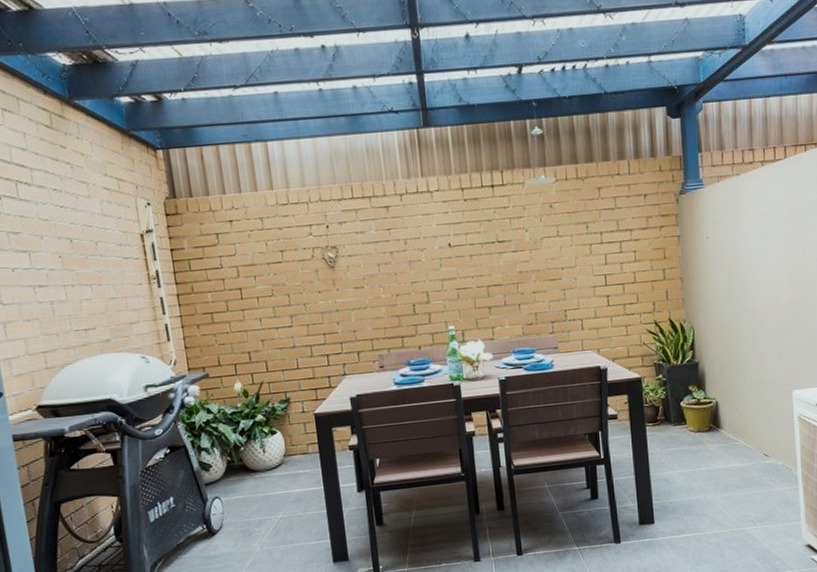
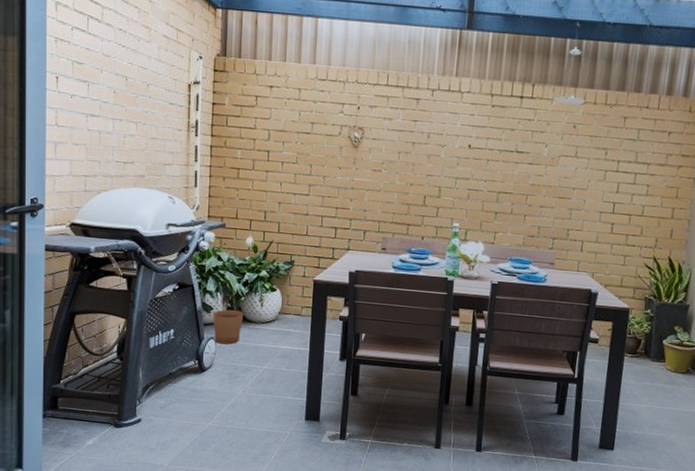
planter: none [212,462,247,502] -> present [212,309,244,345]

